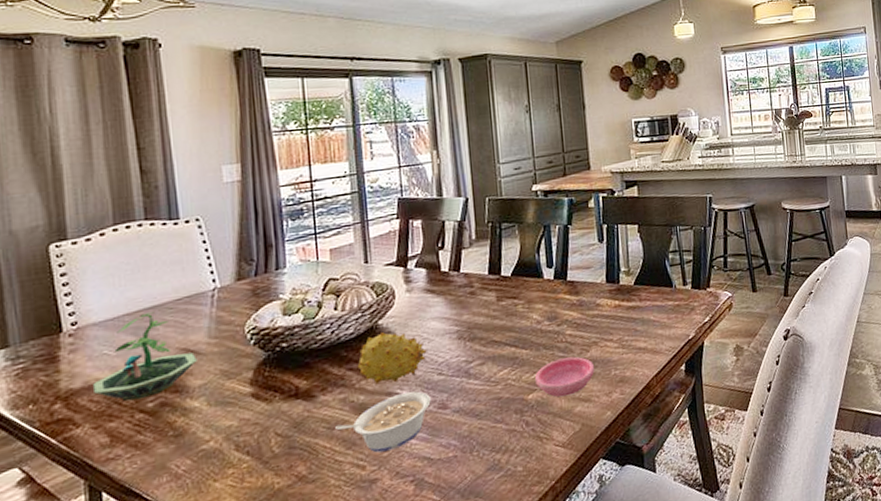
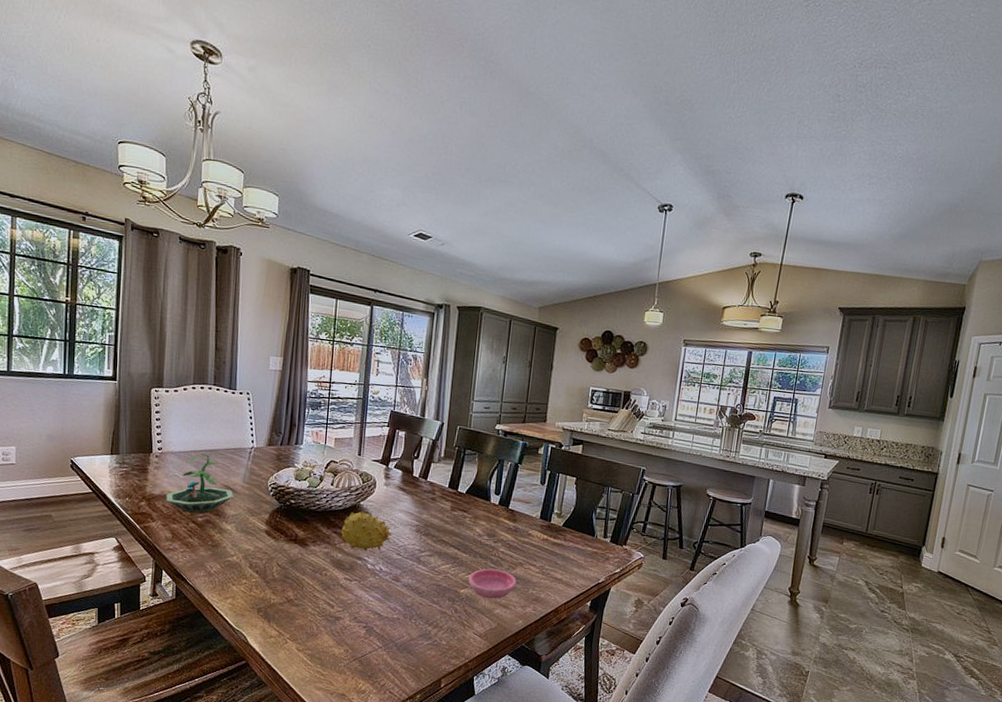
legume: present [335,391,431,453] -> none [318,560,388,600]

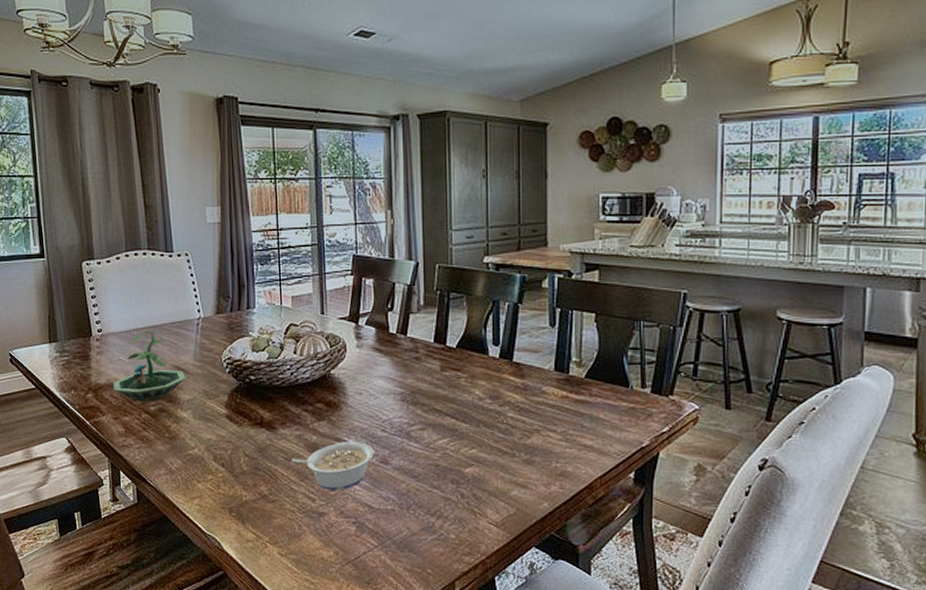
legume: none [318,560,388,600] -> present [292,442,374,491]
fruit: present [340,510,392,552] -> none [311,381,373,431]
saucer: present [468,568,516,599] -> none [474,439,534,478]

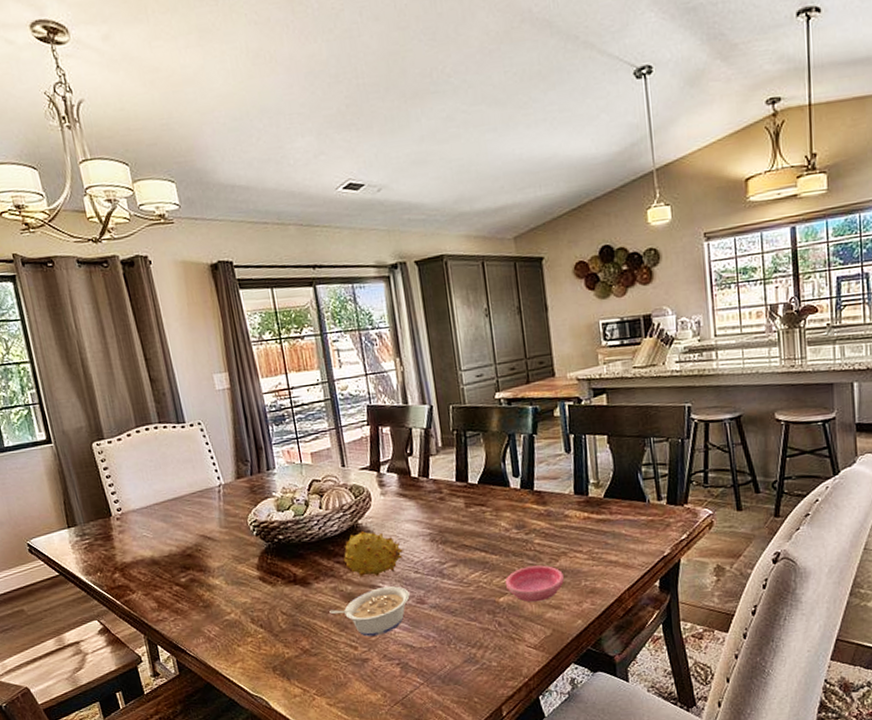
terrarium: present [113,331,186,402] -> none [139,503,214,576]
fruit: none [311,381,373,431] -> present [343,530,403,578]
saucer: none [474,439,534,478] -> present [505,565,564,602]

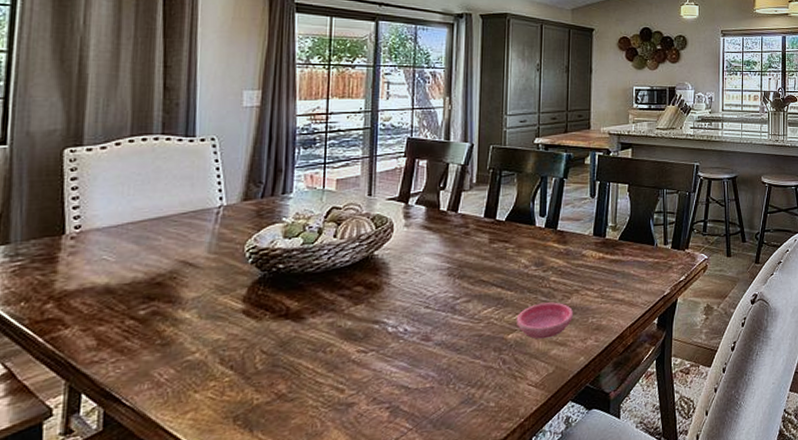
legume: present [329,586,410,637] -> none [320,322,415,378]
fruit: present [343,530,403,578] -> none [348,262,417,312]

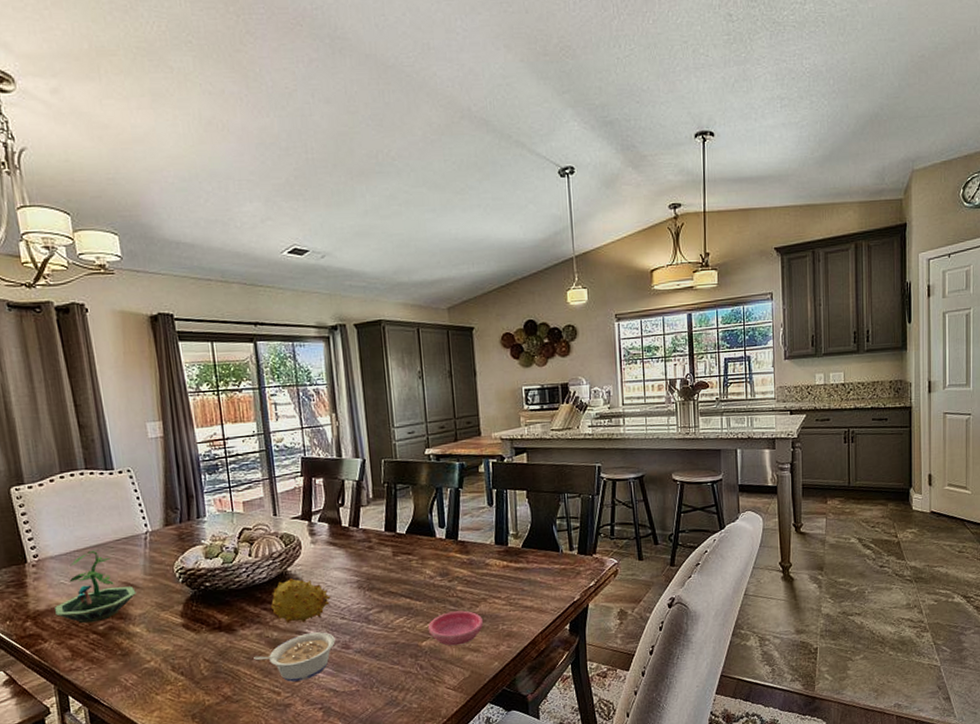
terrarium: none [88,223,194,307] -> present [55,550,136,624]
legume: none [320,322,415,378] -> present [253,632,335,682]
fruit: none [348,262,417,312] -> present [270,577,331,624]

